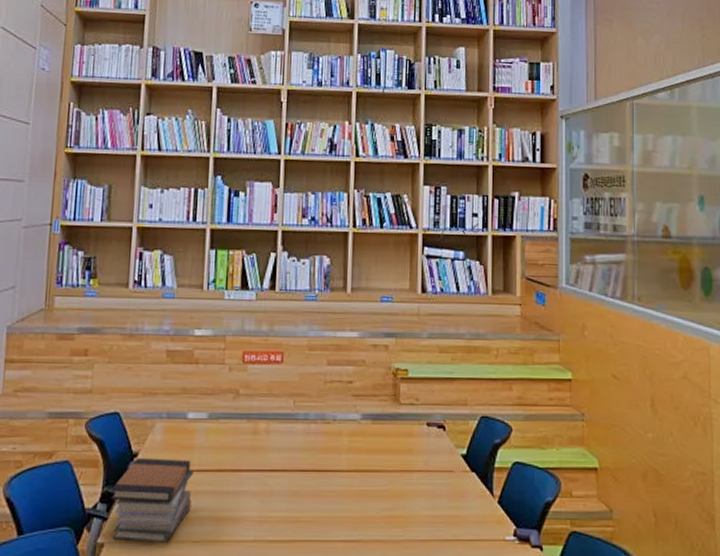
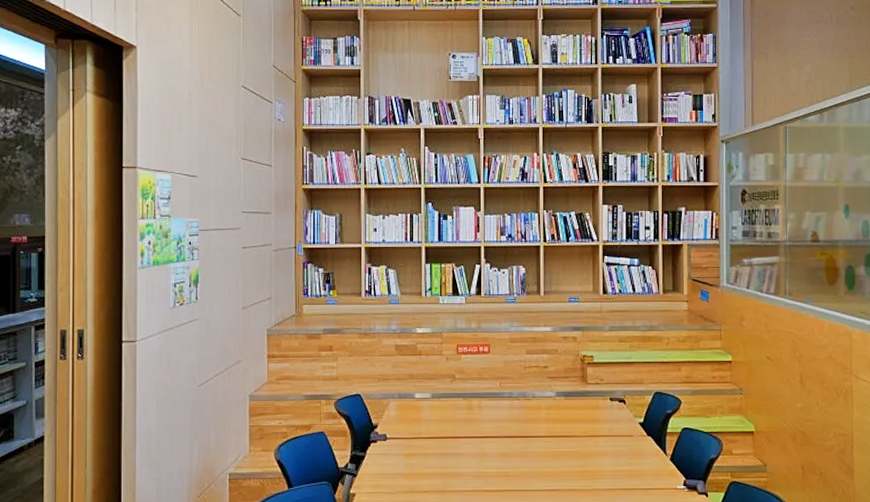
book stack: present [110,457,193,544] -> none [358,428,422,493]

